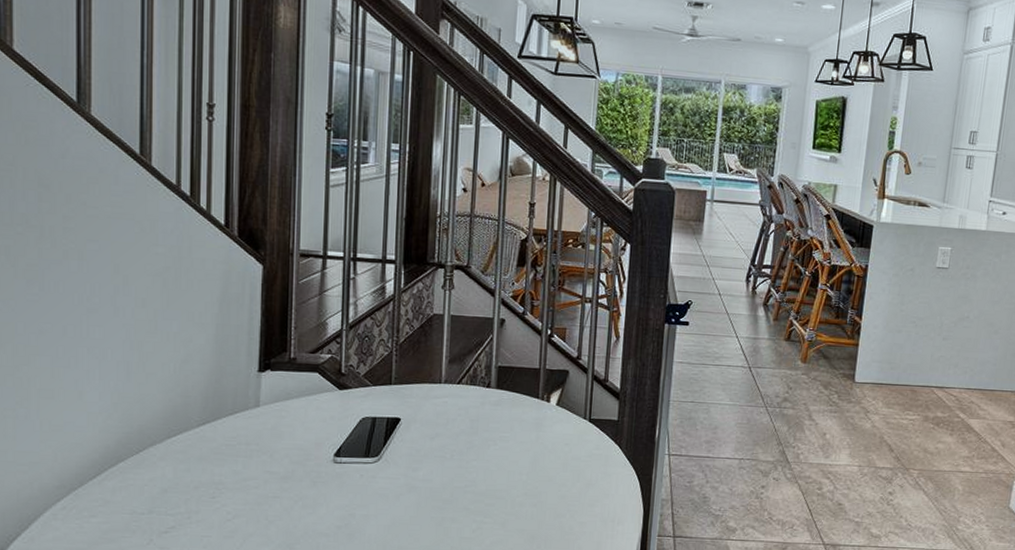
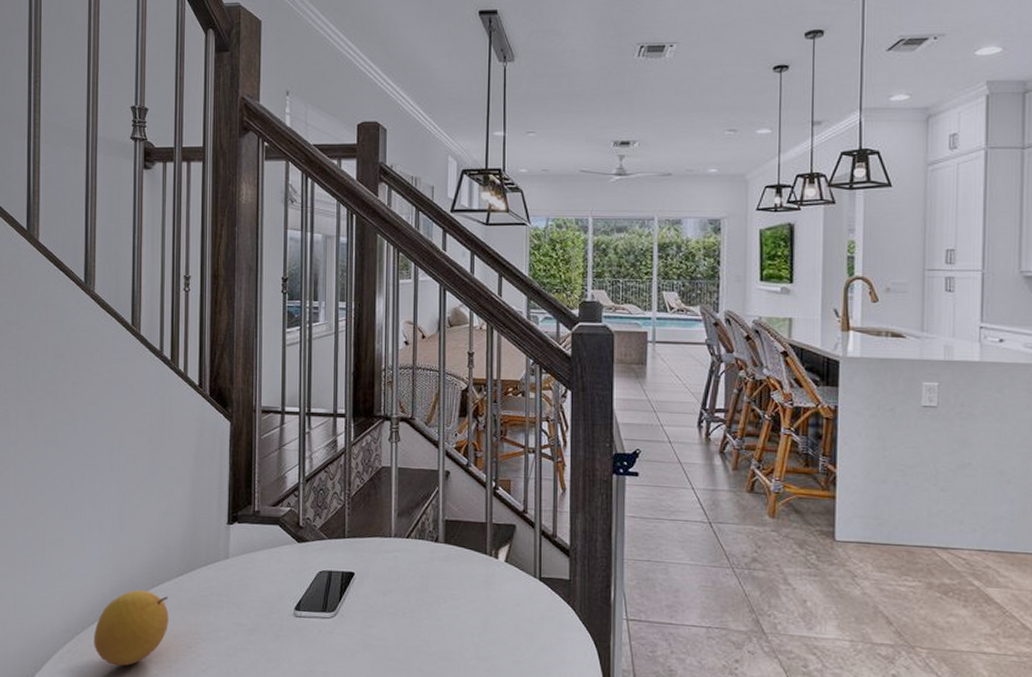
fruit: none [96,441,188,520] -> present [94,589,169,666]

